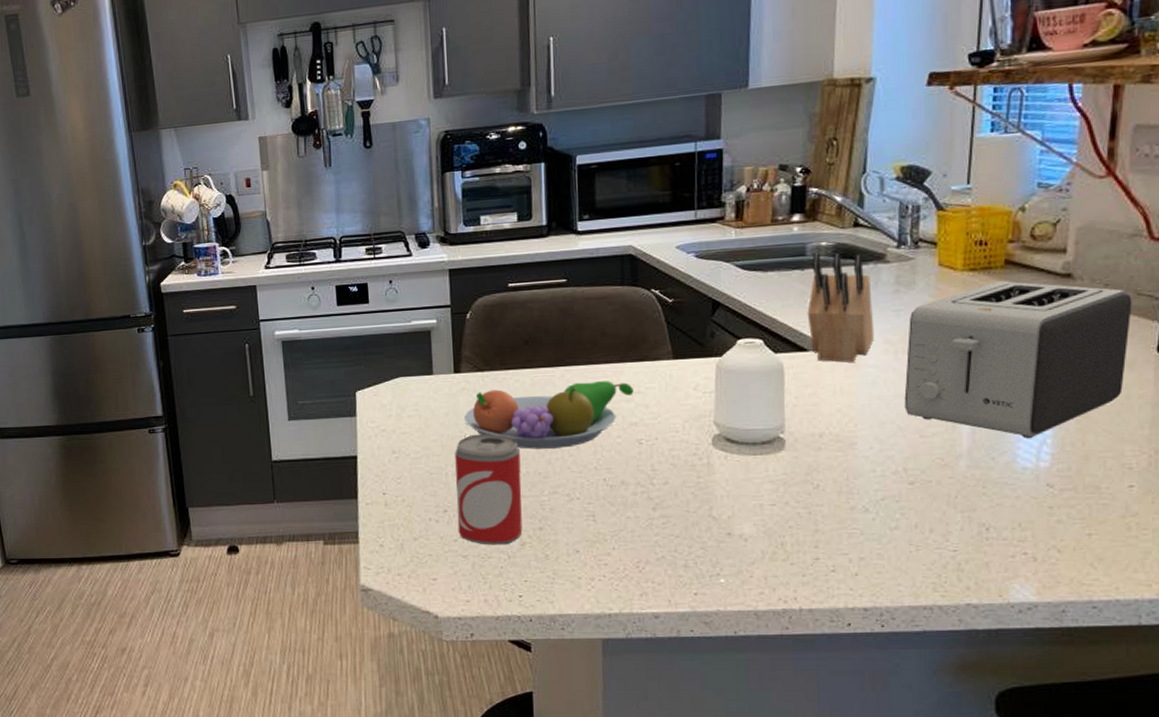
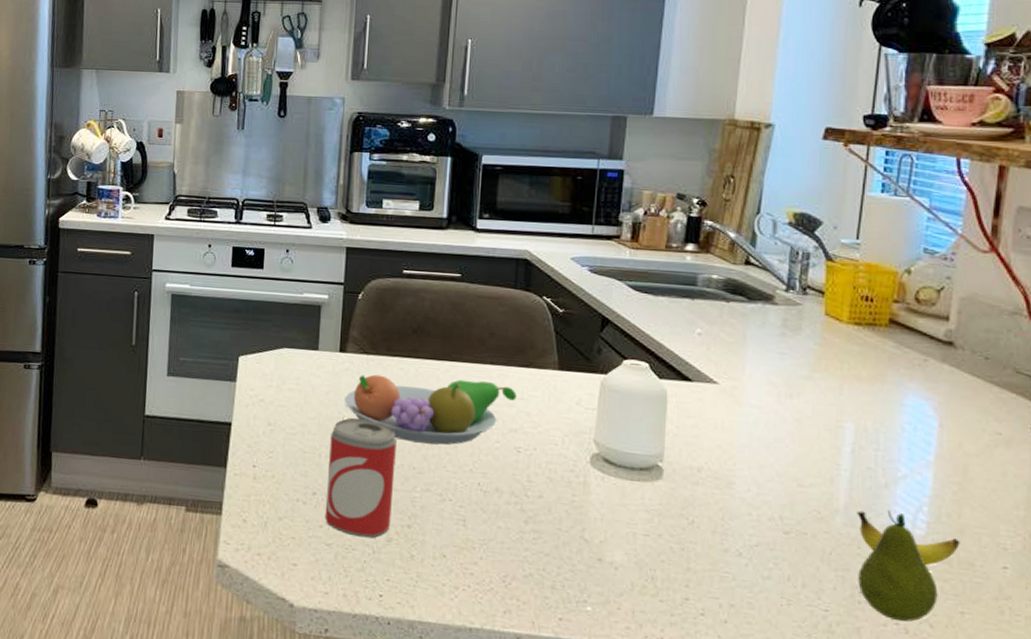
knife block: present [807,252,875,363] -> none [694,284,759,399]
toaster: present [904,281,1132,439] -> none [784,339,1011,504]
banana: none [980,452,1085,495] -> present [857,511,960,566]
fruit: none [985,447,1065,551] -> present [858,509,938,622]

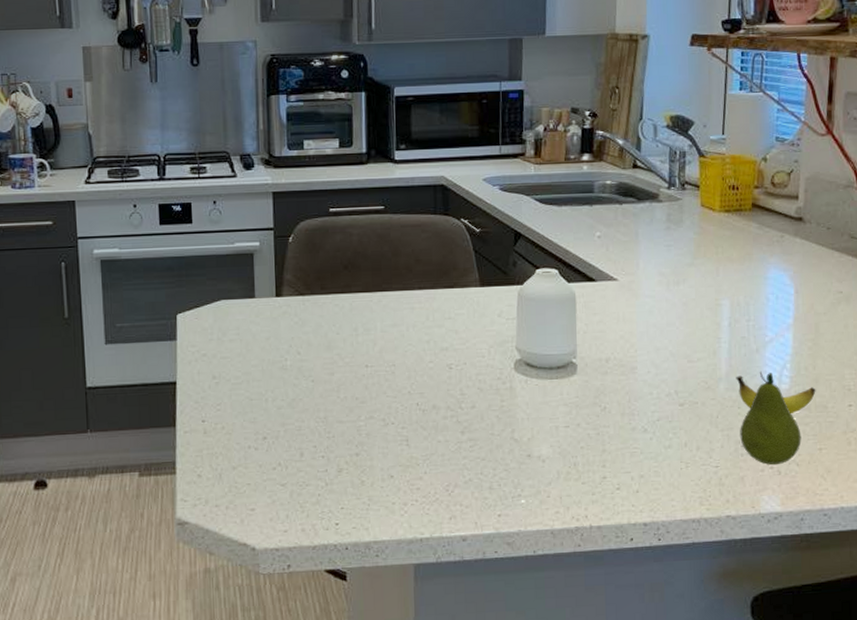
beer can: present [325,417,397,538] -> none [275,358,340,472]
fruit bowl: present [345,374,517,445] -> none [285,306,445,374]

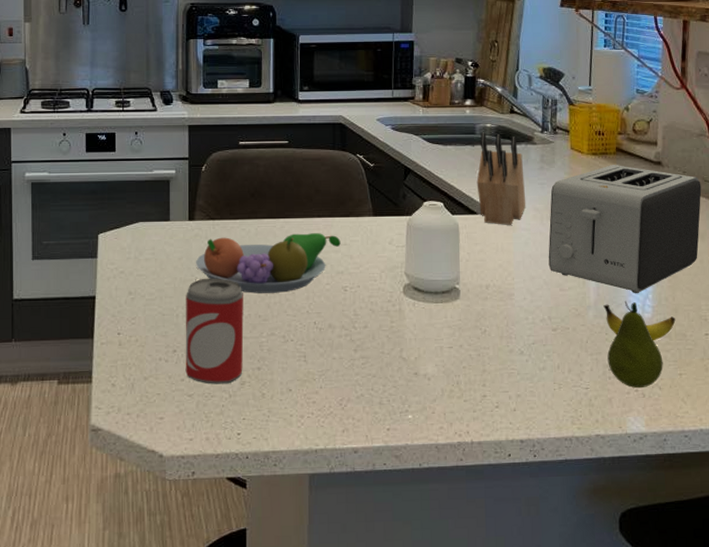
beer can: none [275,358,340,472] -> present [185,278,244,384]
fruit bowl: none [285,306,445,374] -> present [196,233,341,293]
knife block: none [595,190,651,292] -> present [476,132,526,225]
toaster: none [675,222,848,364] -> present [548,165,702,294]

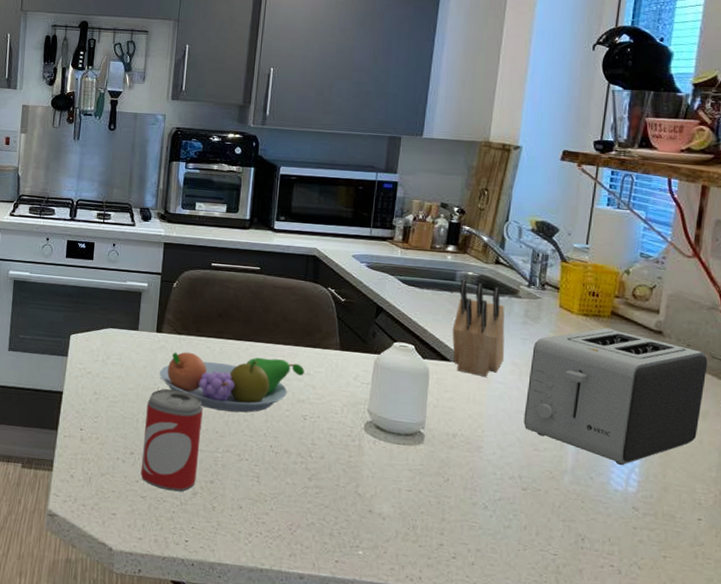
banana: present [603,304,676,341] -> none [581,471,664,518]
fruit: present [607,300,663,389] -> none [581,470,646,565]

